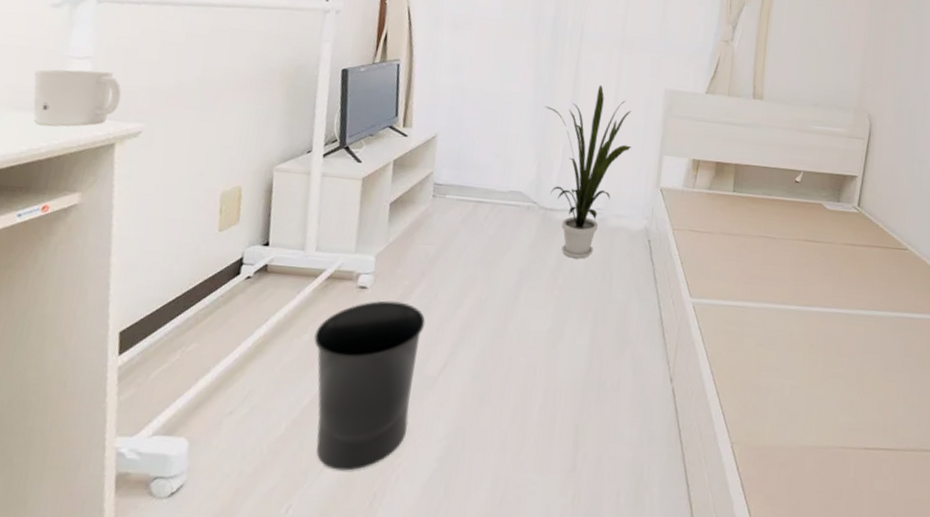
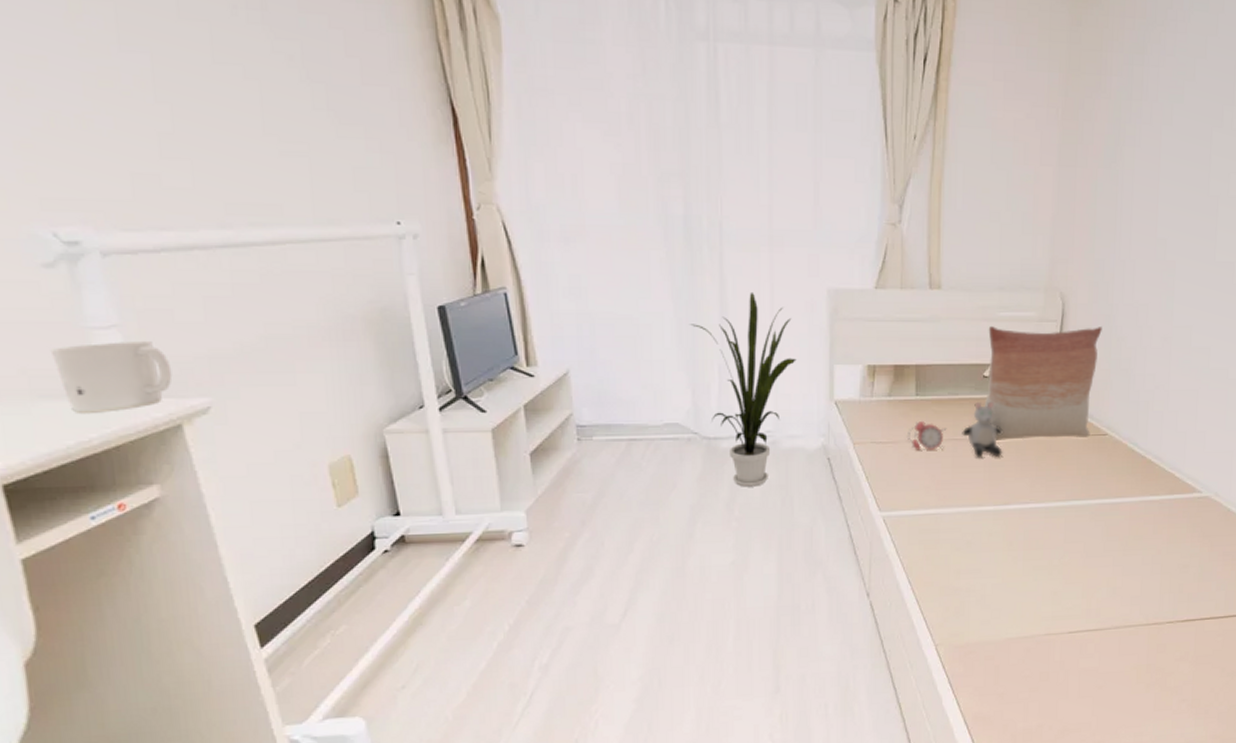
waste bin: present [314,300,426,471] -> none [476,555,598,725]
alarm clock: none [722,216,759,244] -> present [908,421,947,450]
stuffed animal: none [772,203,810,258] -> present [962,401,1003,457]
pillow: none [794,137,905,250] -> present [984,326,1102,440]

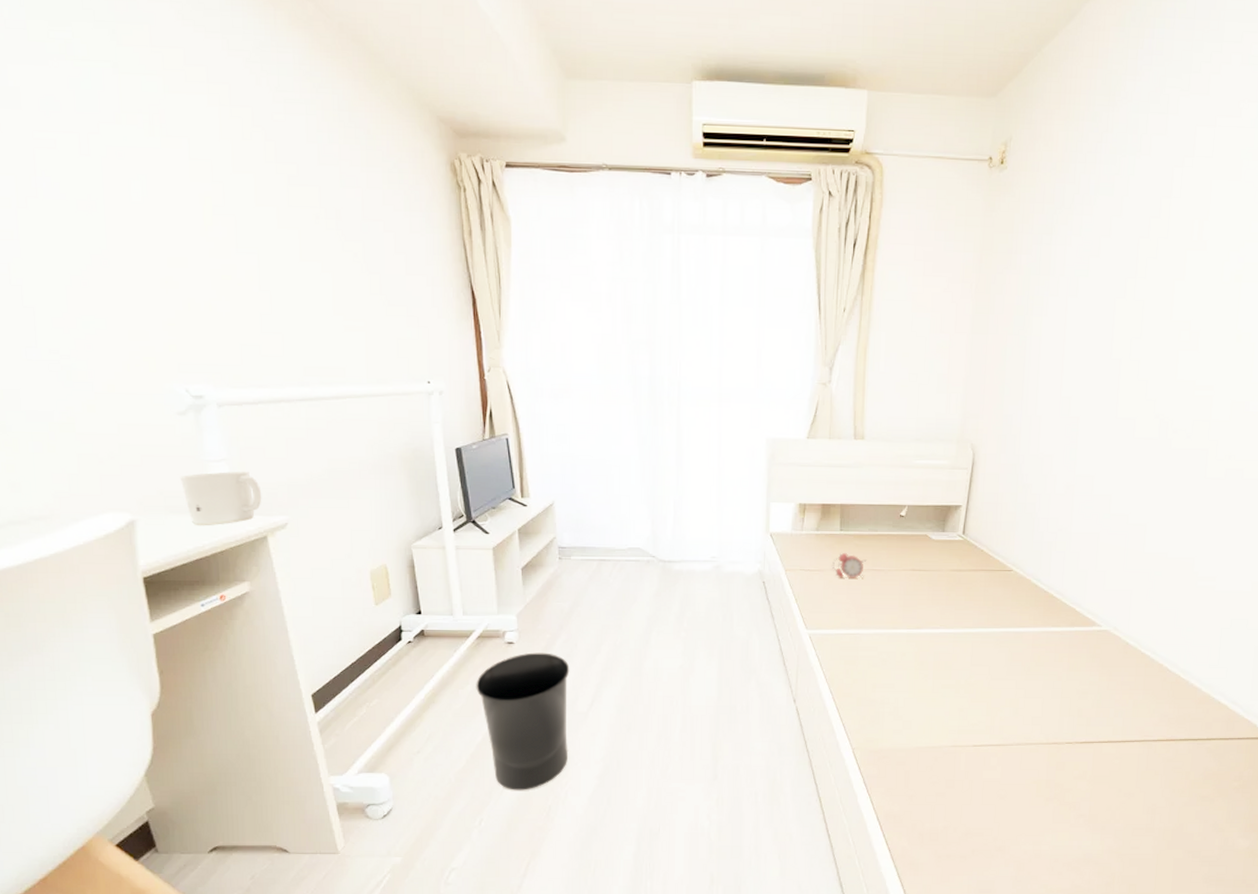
waste bin: none [476,555,598,725] -> present [476,652,570,790]
house plant: present [690,291,796,487] -> none [652,440,739,603]
stuffed animal: present [962,401,1003,457] -> none [880,537,917,586]
pillow: present [984,326,1102,440] -> none [900,472,1009,572]

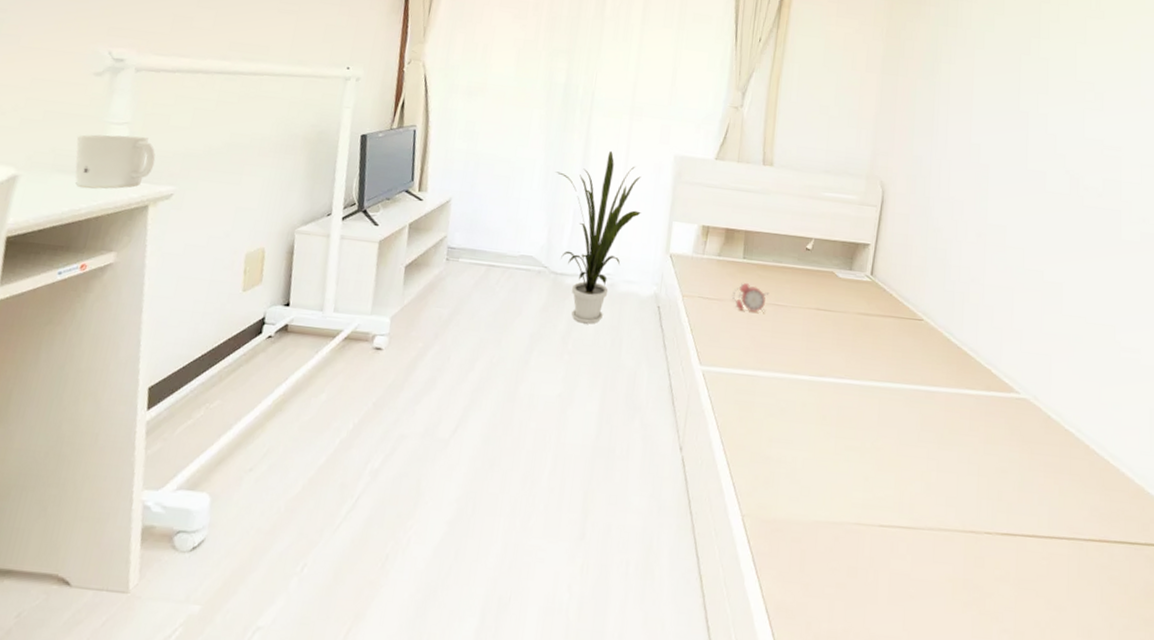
waste bin: present [476,652,570,790] -> none [330,362,438,531]
house plant: none [652,440,739,603] -> present [556,150,641,324]

